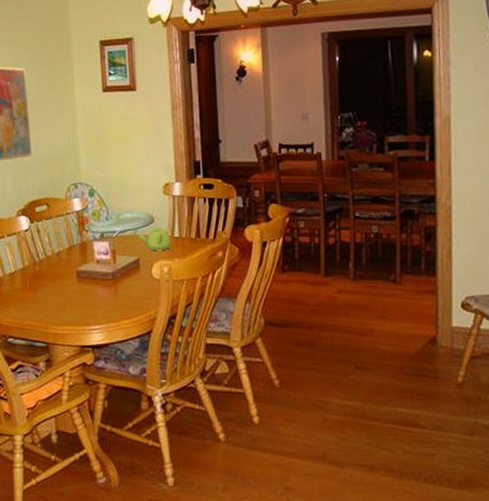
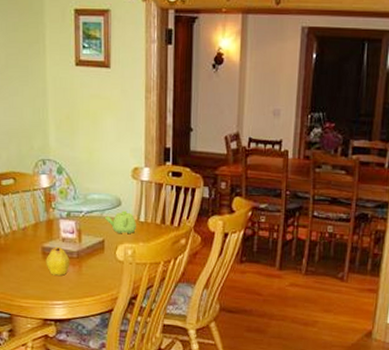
fruit: none [81,269,106,299] -> present [46,247,70,276]

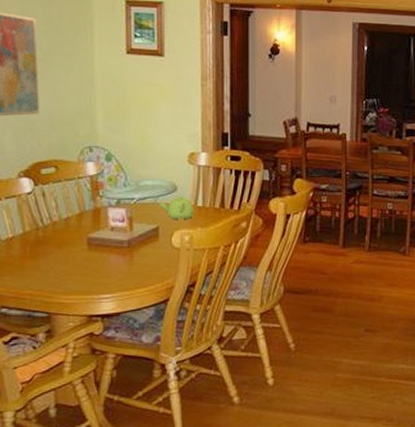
fruit: present [46,247,70,276] -> none [91,237,120,267]

